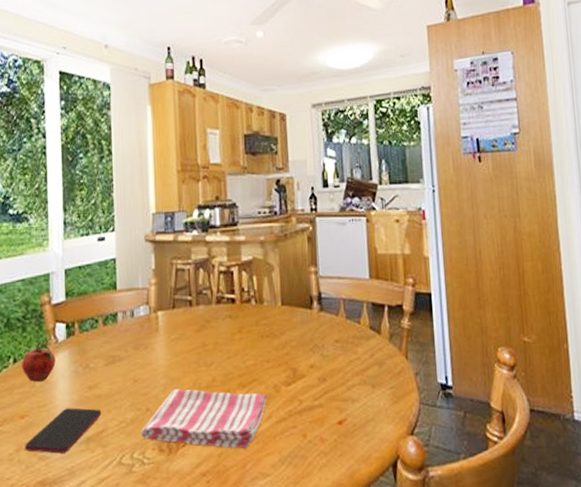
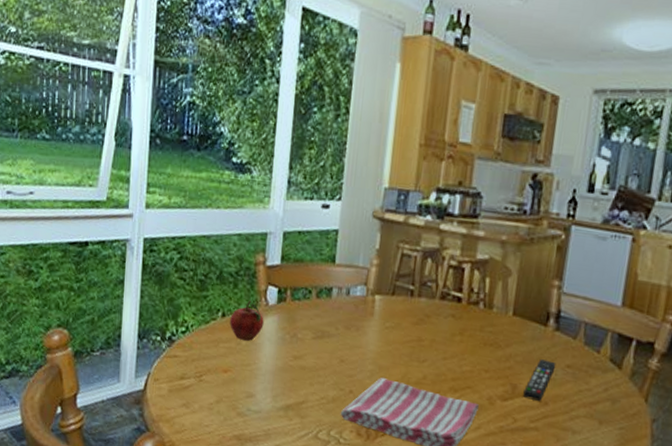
smartphone: present [25,407,102,454] -> none [225,372,304,415]
remote control: none [303,339,327,379] -> present [523,359,556,401]

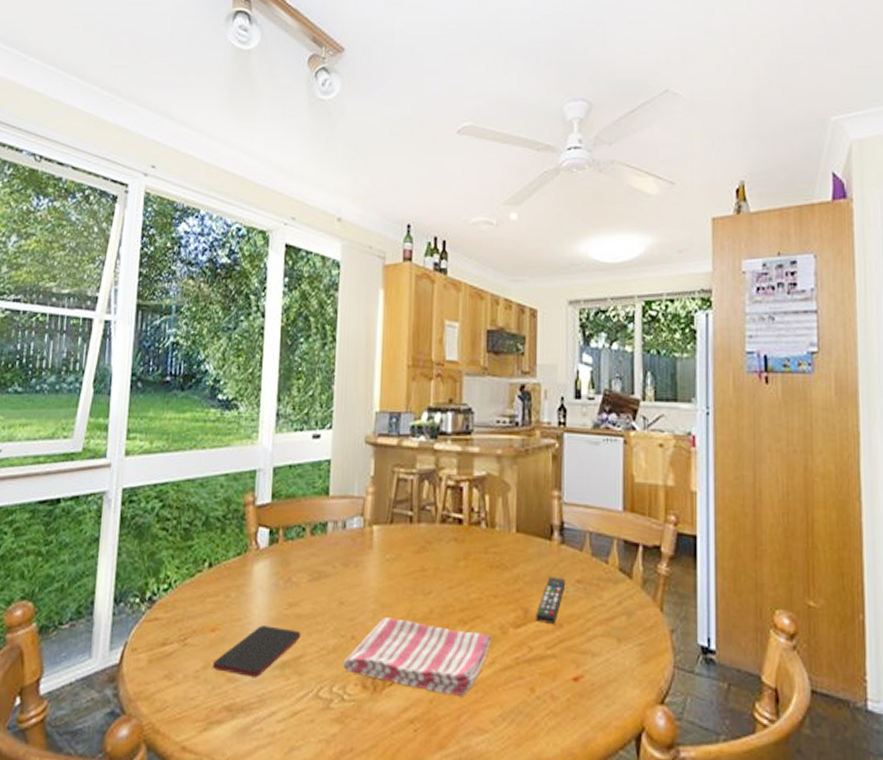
smartphone: none [225,372,304,415] -> present [213,625,301,677]
fruit: present [230,300,264,341] -> none [217,545,255,592]

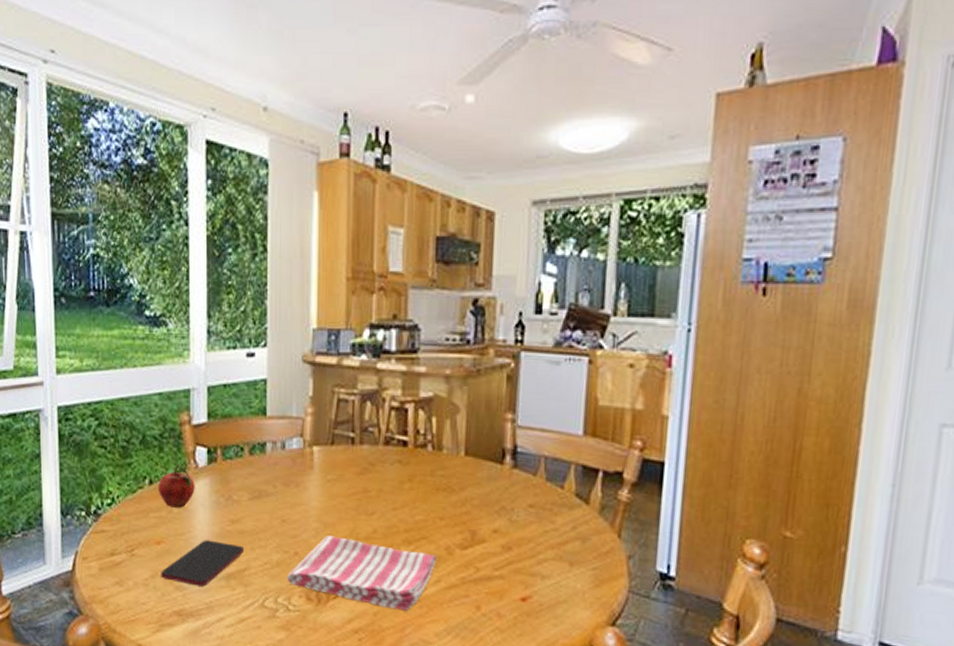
fruit: none [217,545,255,592] -> present [158,464,195,508]
remote control: present [536,577,566,624] -> none [484,501,517,546]

